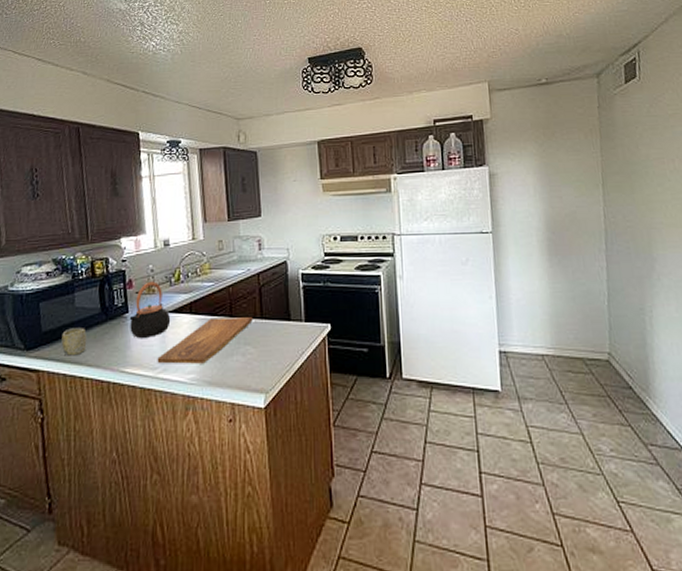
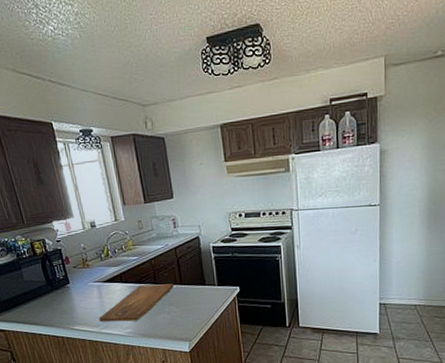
cup: present [61,328,87,356] -> none [18,297,40,319]
teapot: present [129,281,171,338] -> none [71,257,106,303]

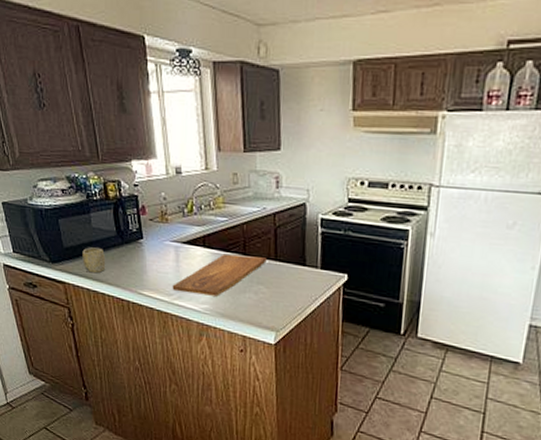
cup: none [18,297,40,319] -> present [82,247,106,274]

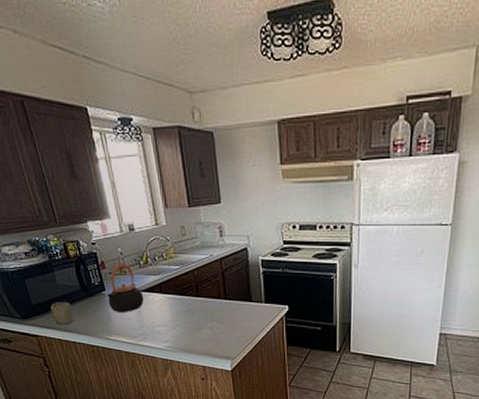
teapot: none [144,209,185,266] -> present [107,263,144,312]
cutting board: present [172,254,267,297] -> none [136,297,218,335]

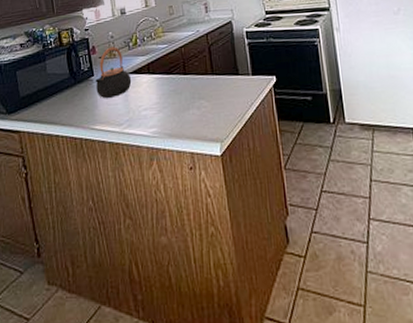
cup: present [50,302,74,325] -> none [37,92,60,117]

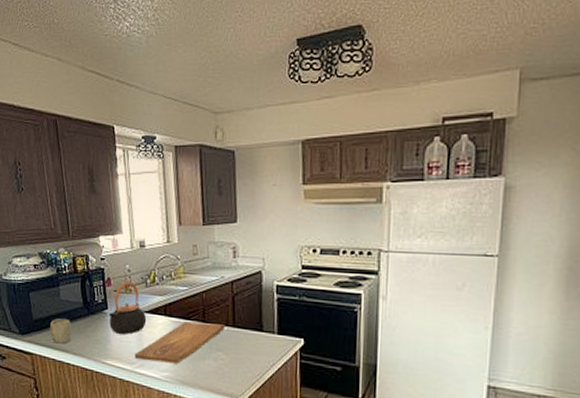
cup: none [37,92,60,117] -> present [50,318,72,344]
cutting board: none [122,74,205,120] -> present [134,321,225,364]

